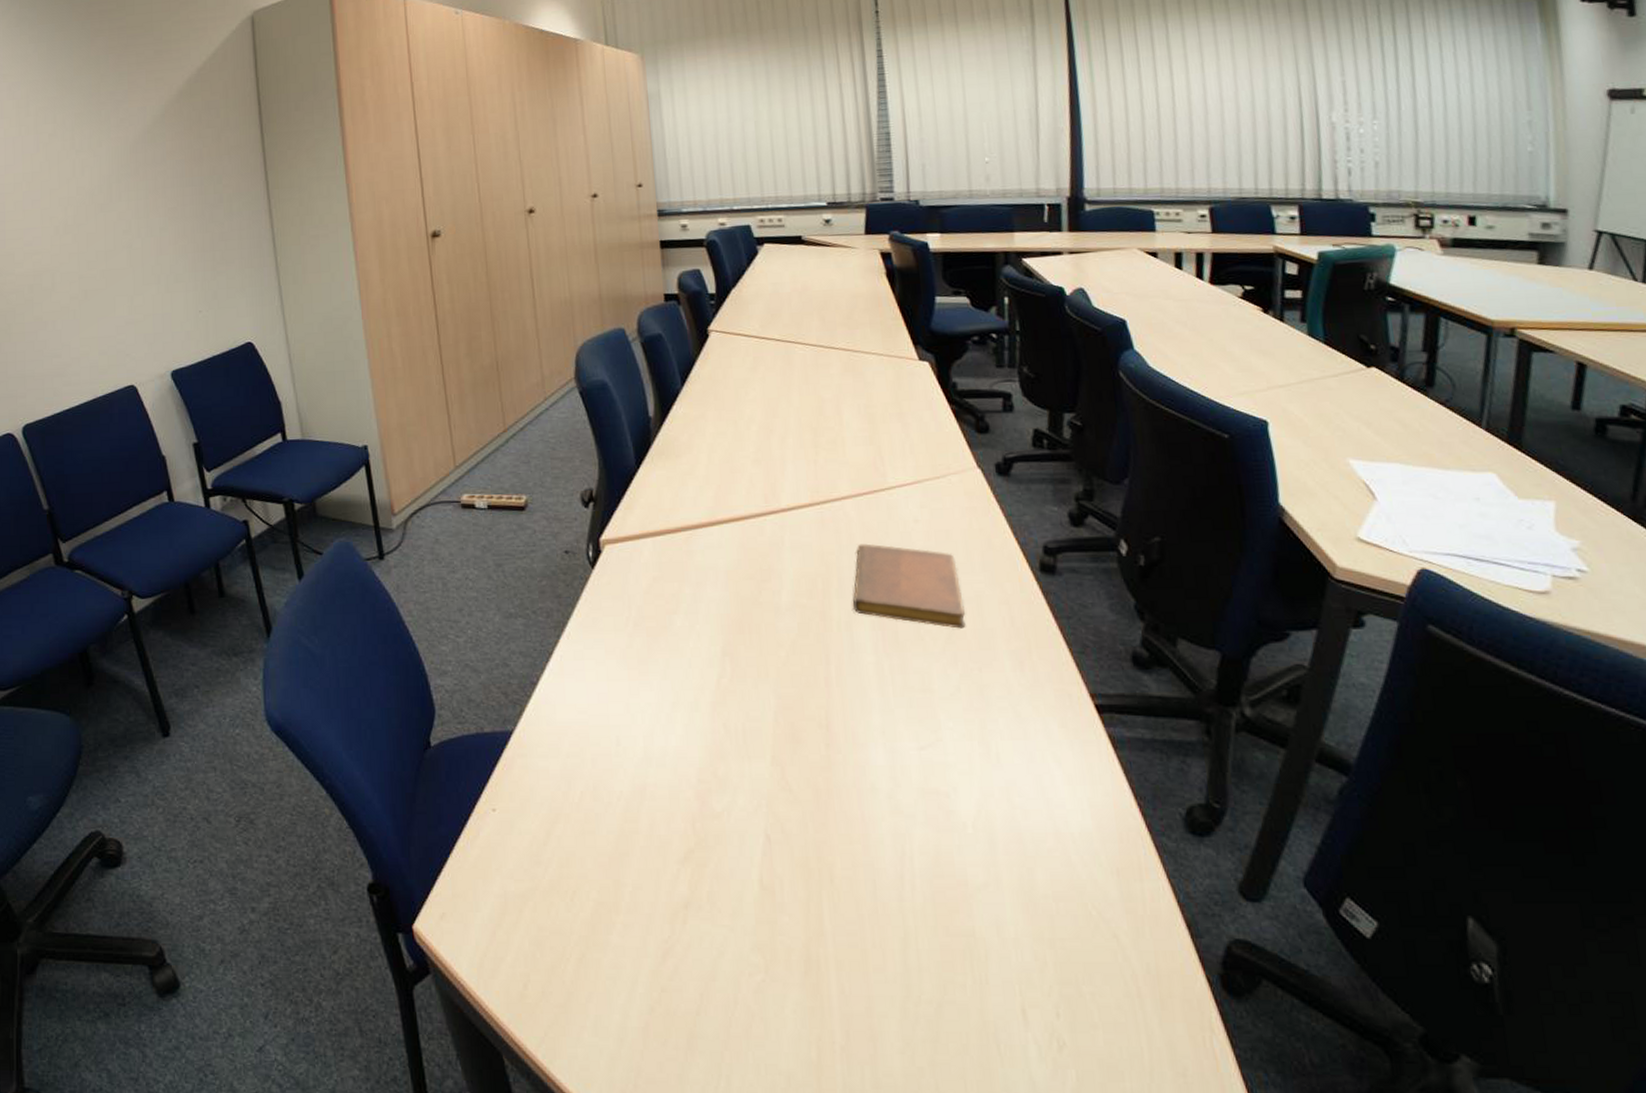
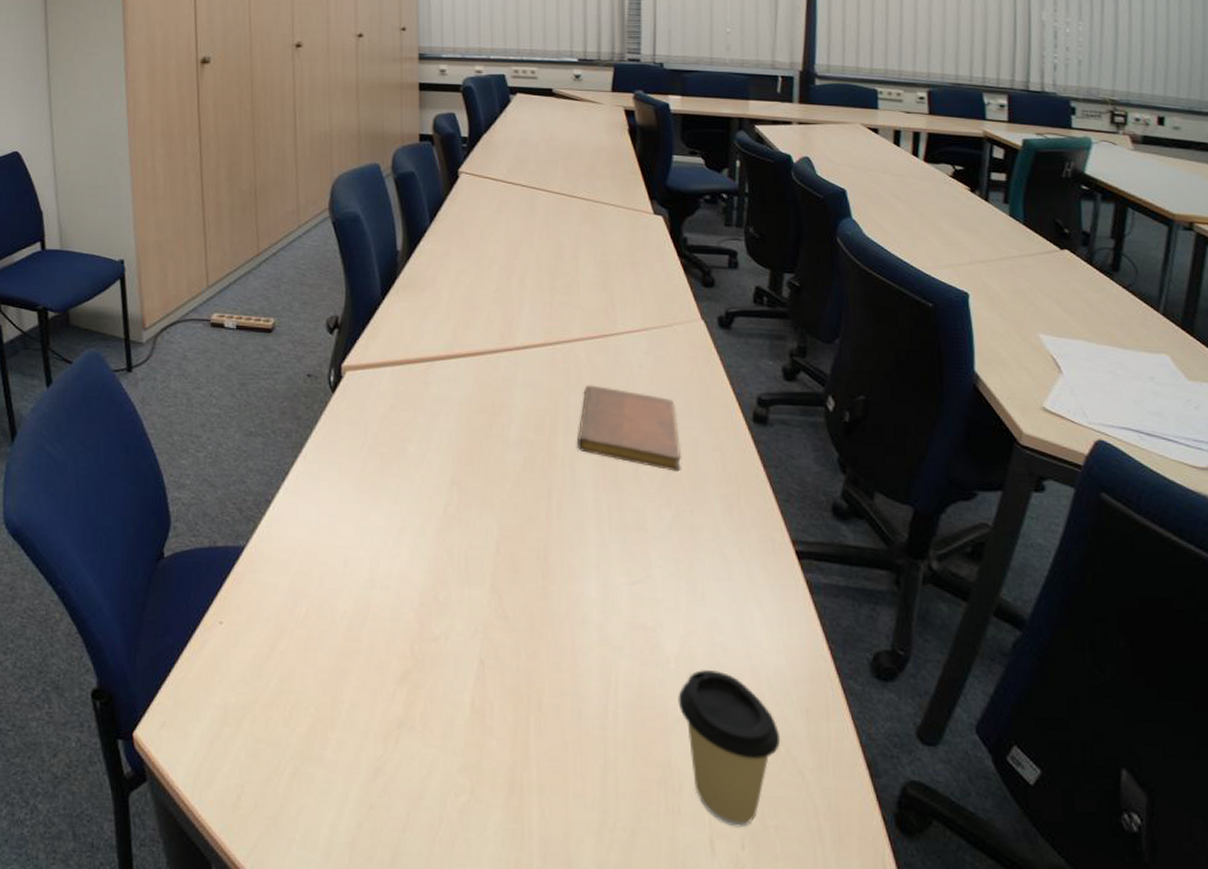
coffee cup: none [978,833,1092,996] -> present [678,669,781,828]

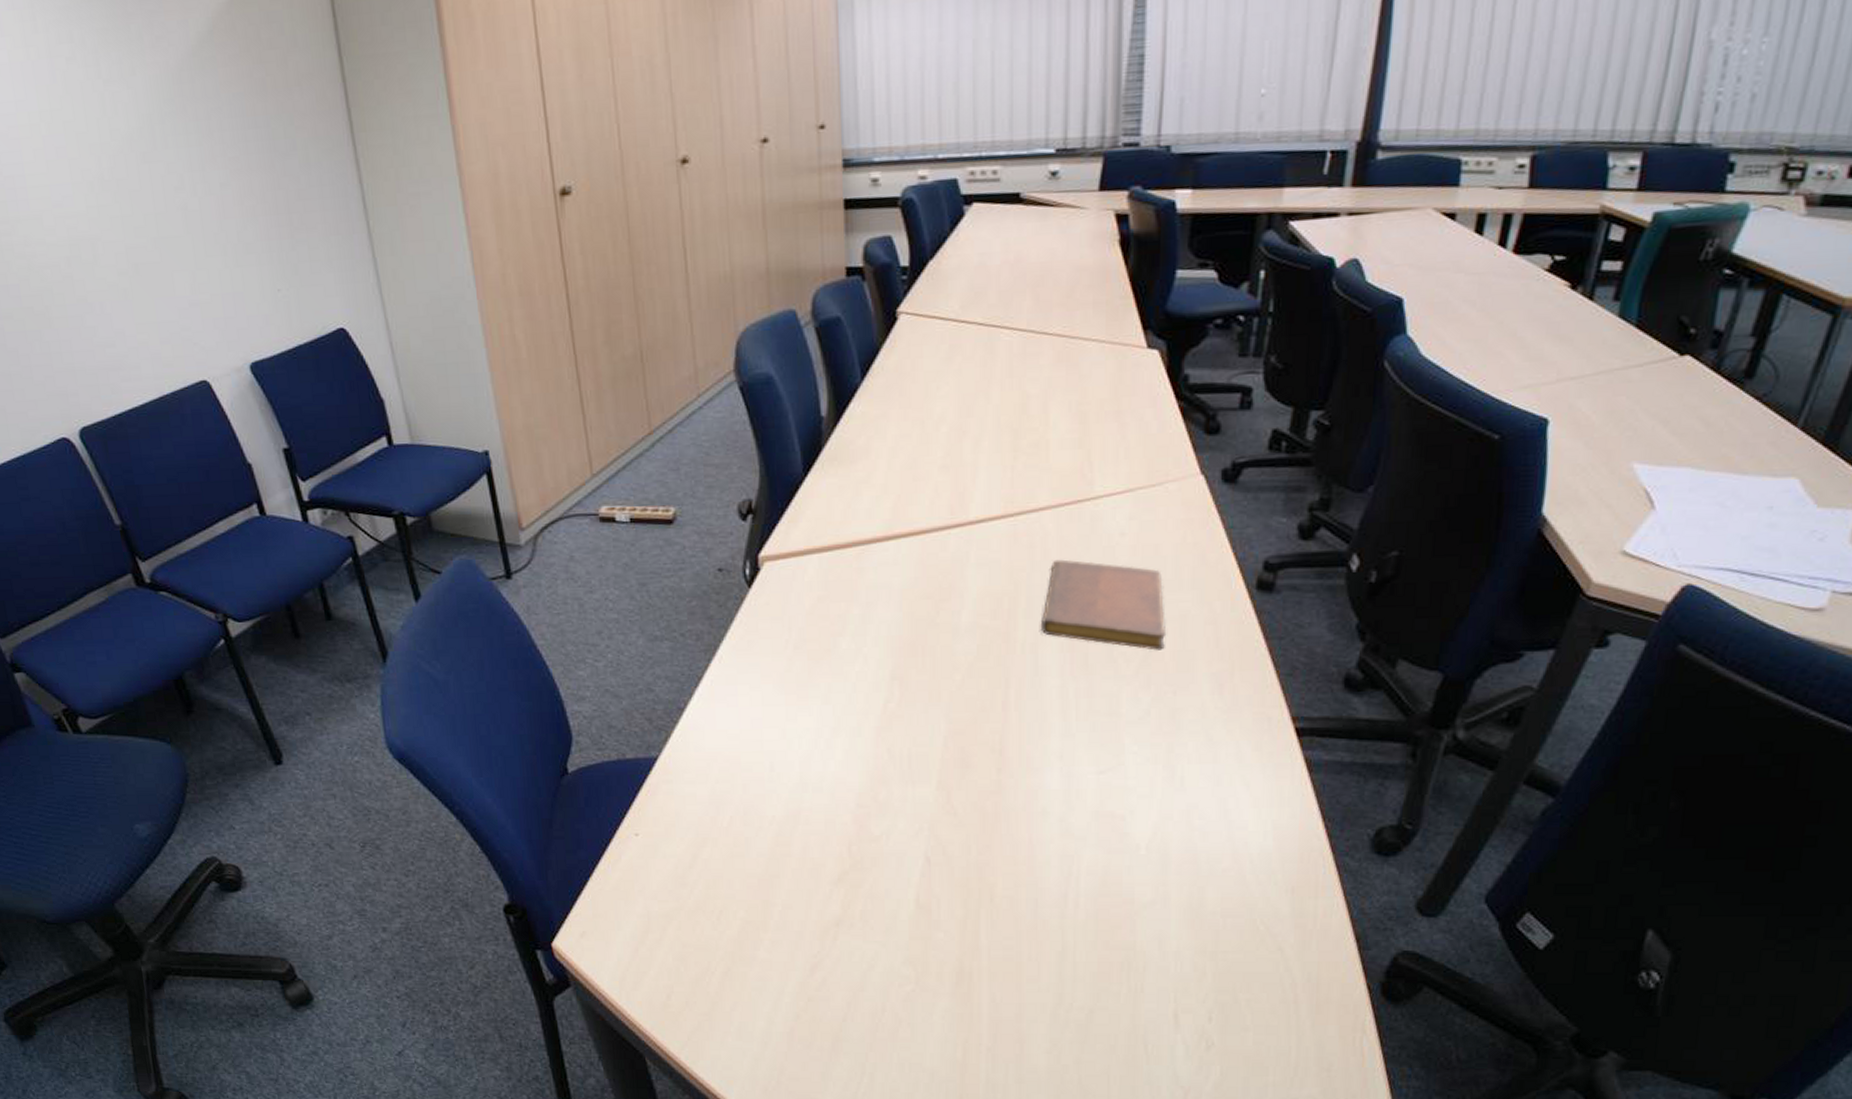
coffee cup: present [678,669,781,828] -> none [1147,853,1261,1002]

